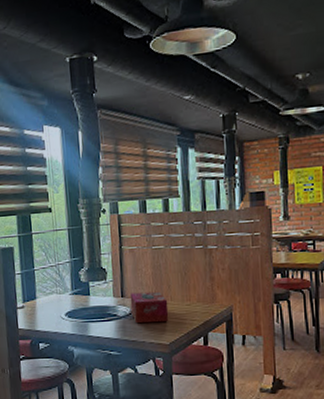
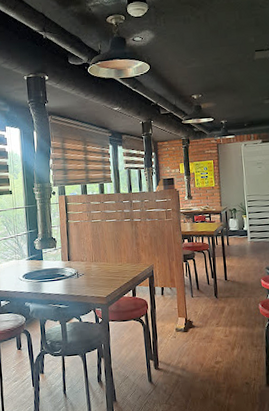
tissue box: present [129,291,169,324] -> none [75,255,106,282]

